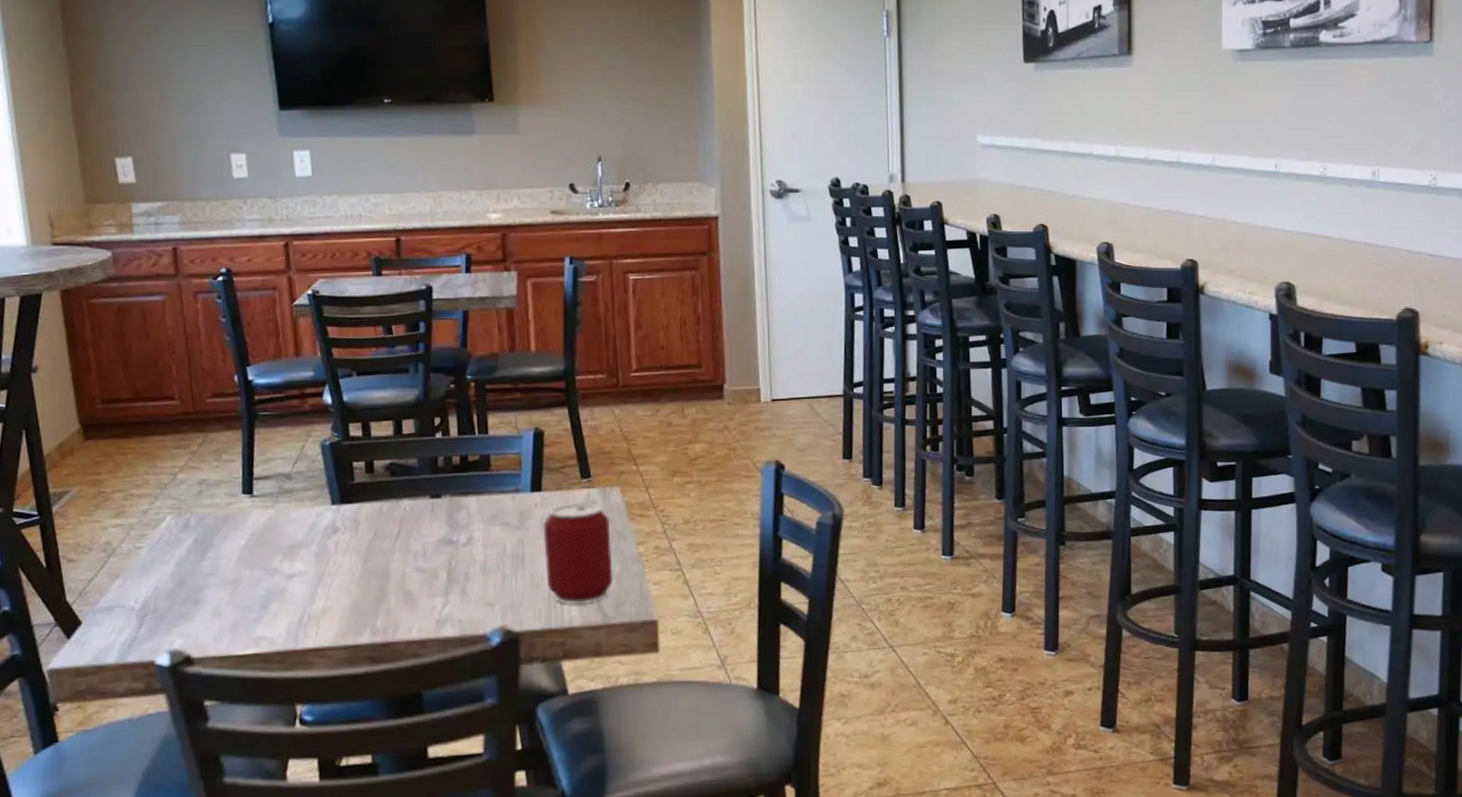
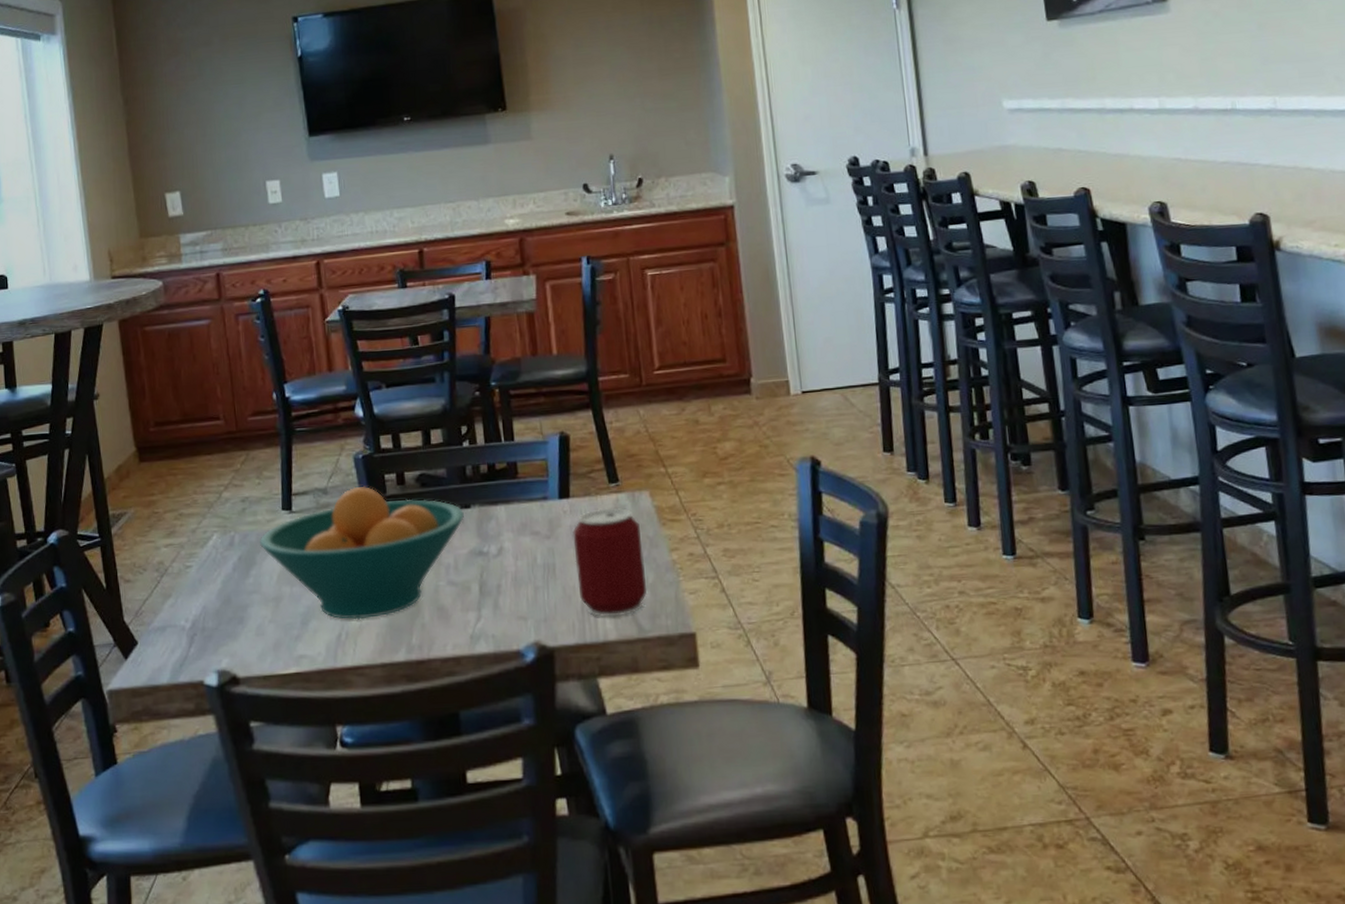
fruit bowl: none [218,472,435,603] -> present [260,485,465,620]

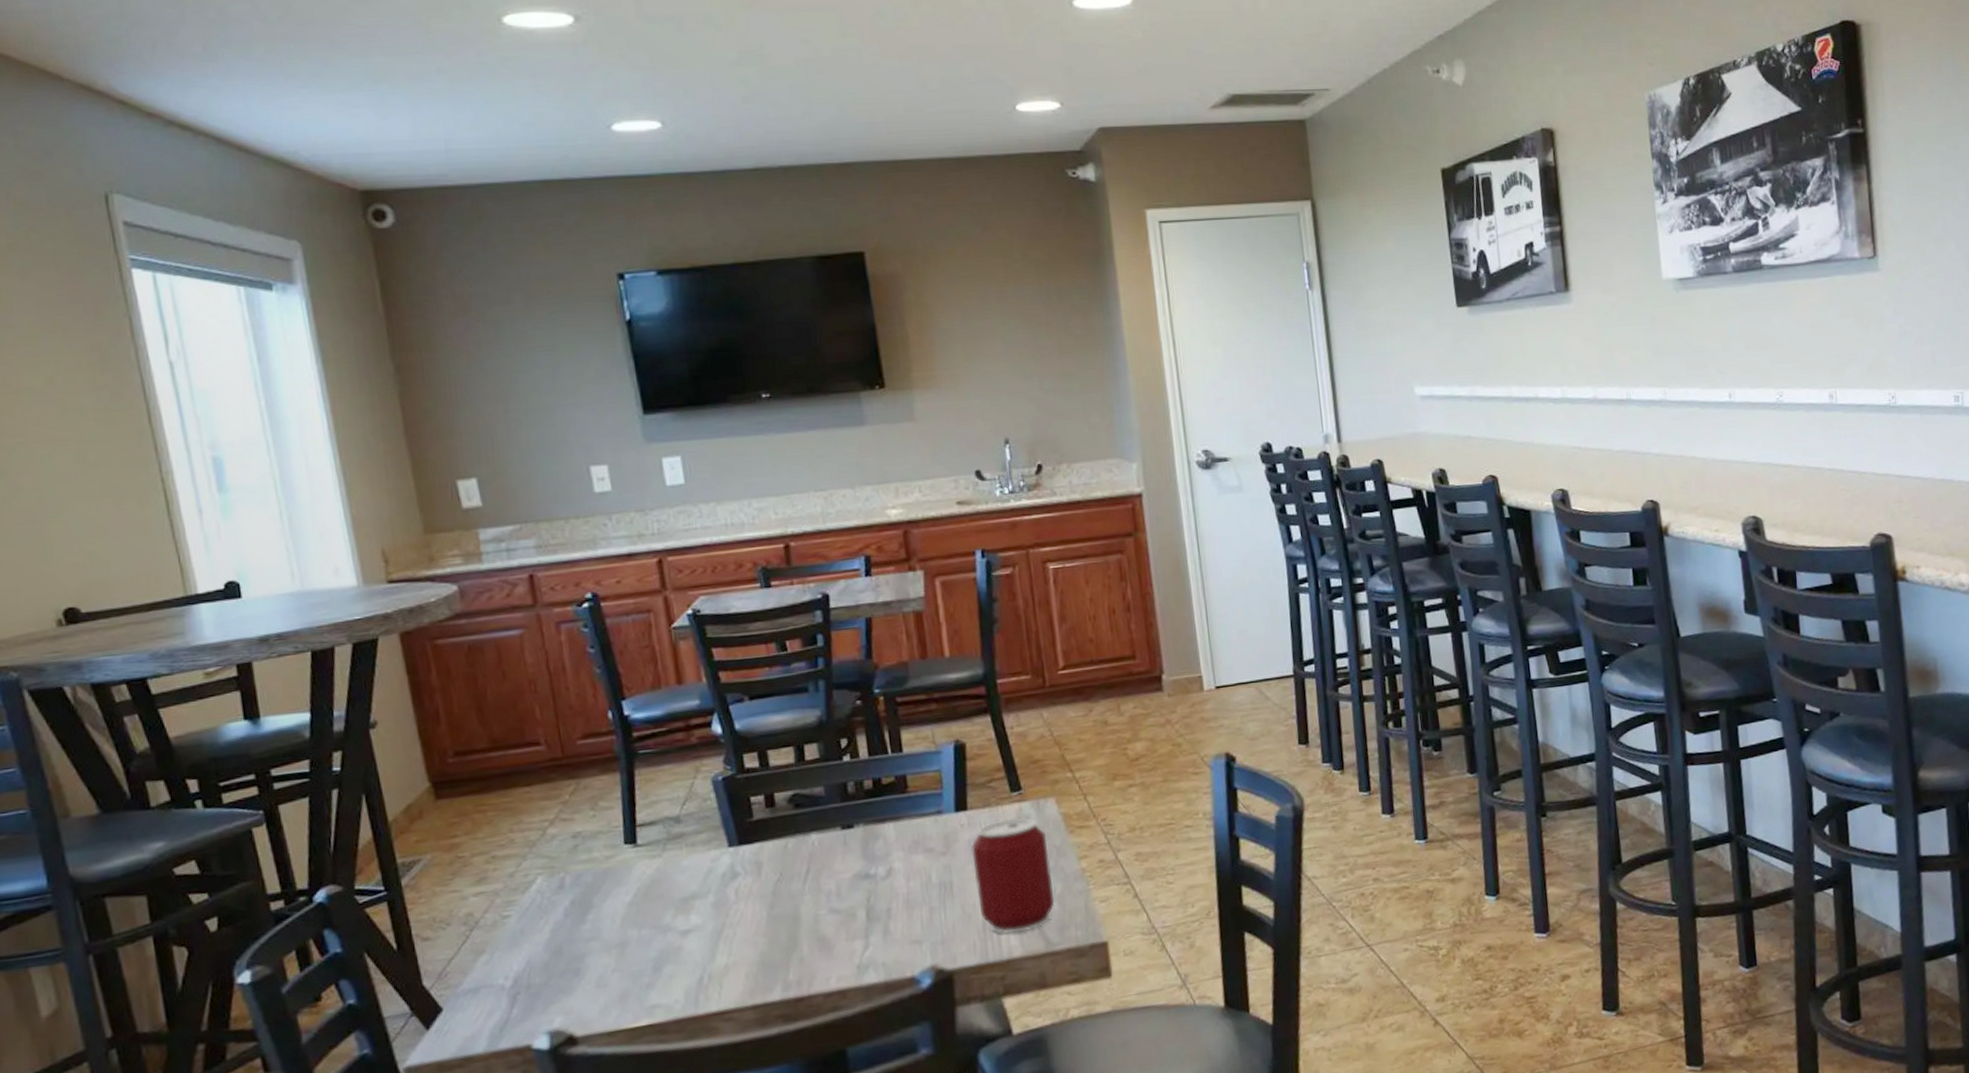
fruit bowl: present [260,485,465,620] -> none [597,811,847,961]

